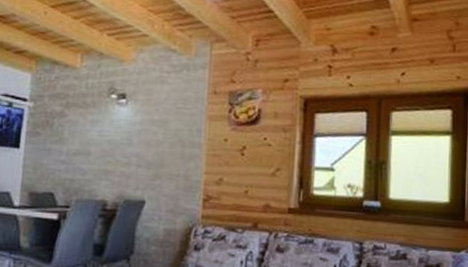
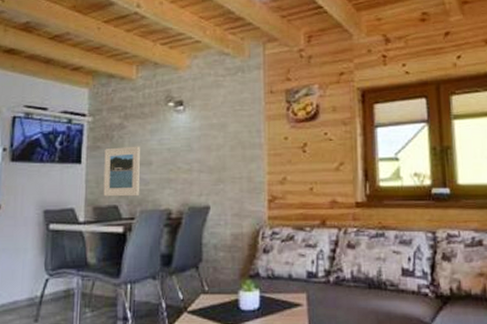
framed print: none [40,135,80,186] -> present [103,146,140,197]

